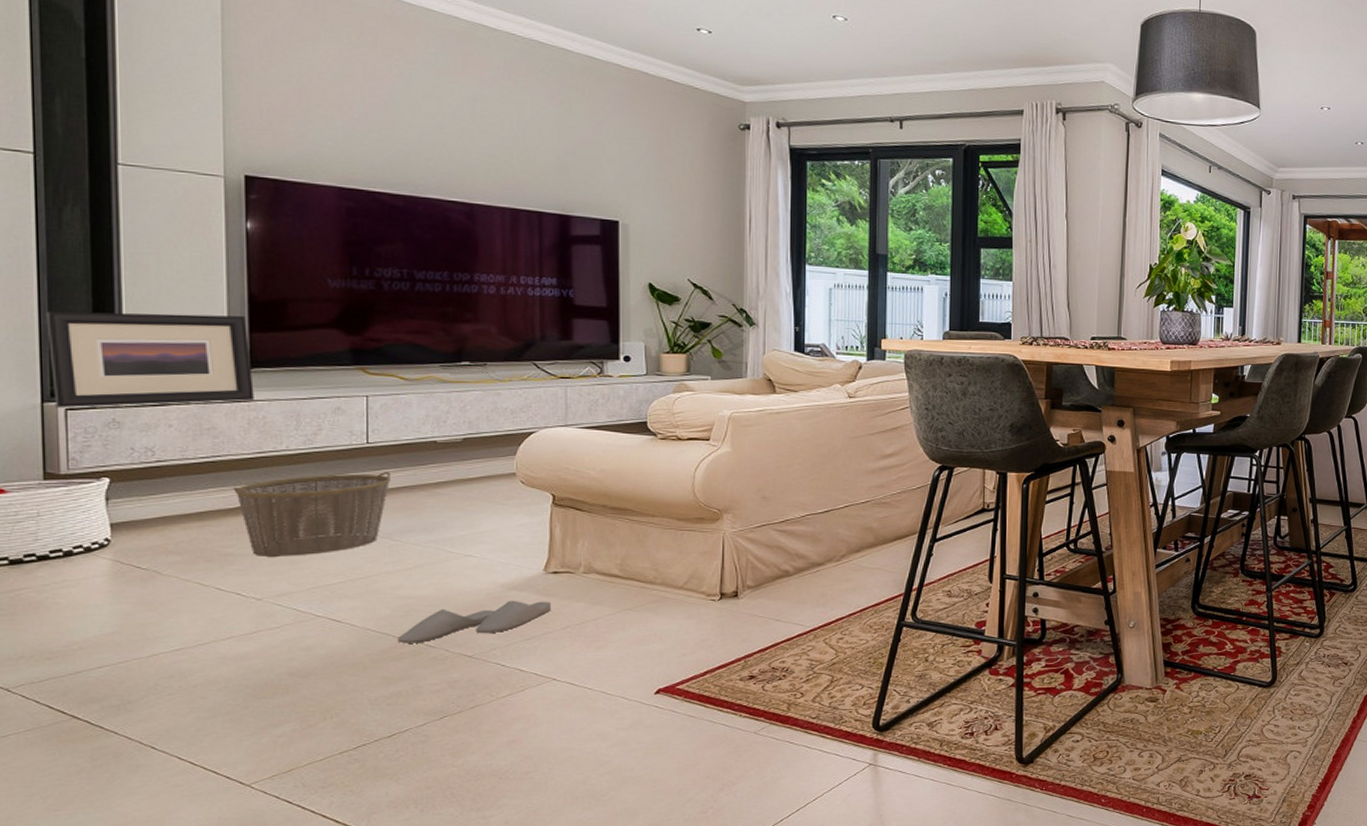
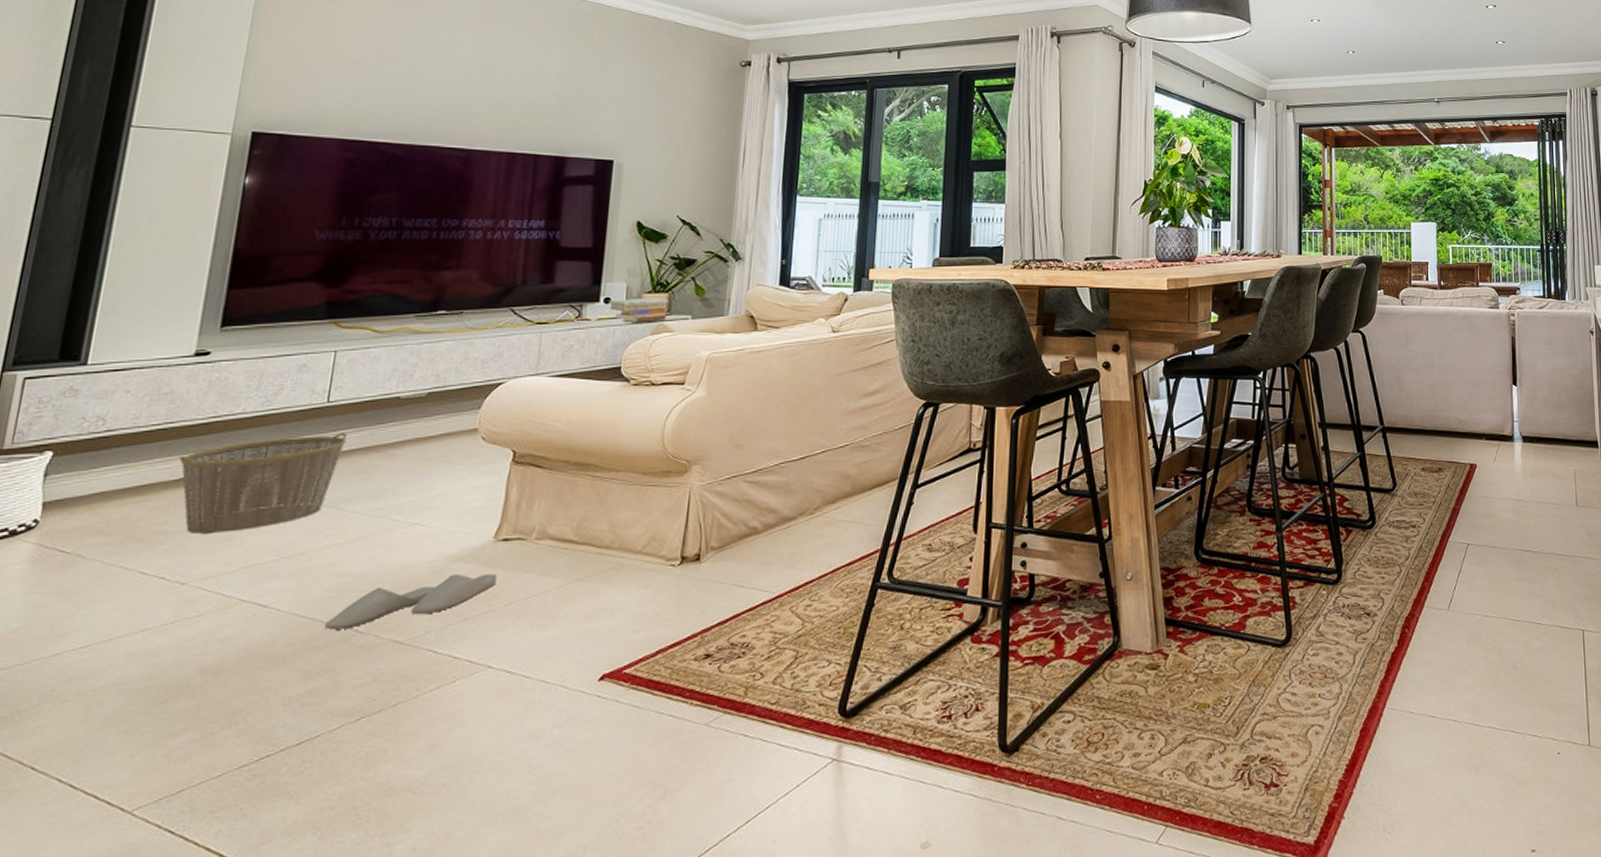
picture frame: present [46,311,254,408] -> none [15,273,227,378]
books: none [628,357,687,382] -> present [608,297,668,323]

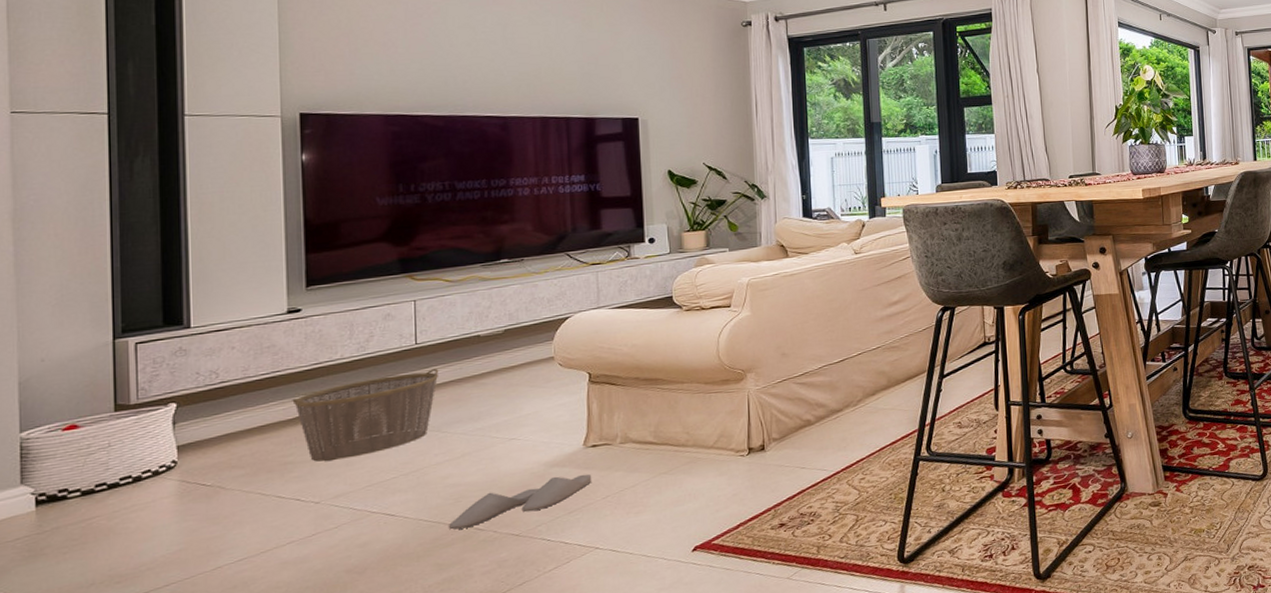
books: present [608,297,668,323] -> none [652,235,707,258]

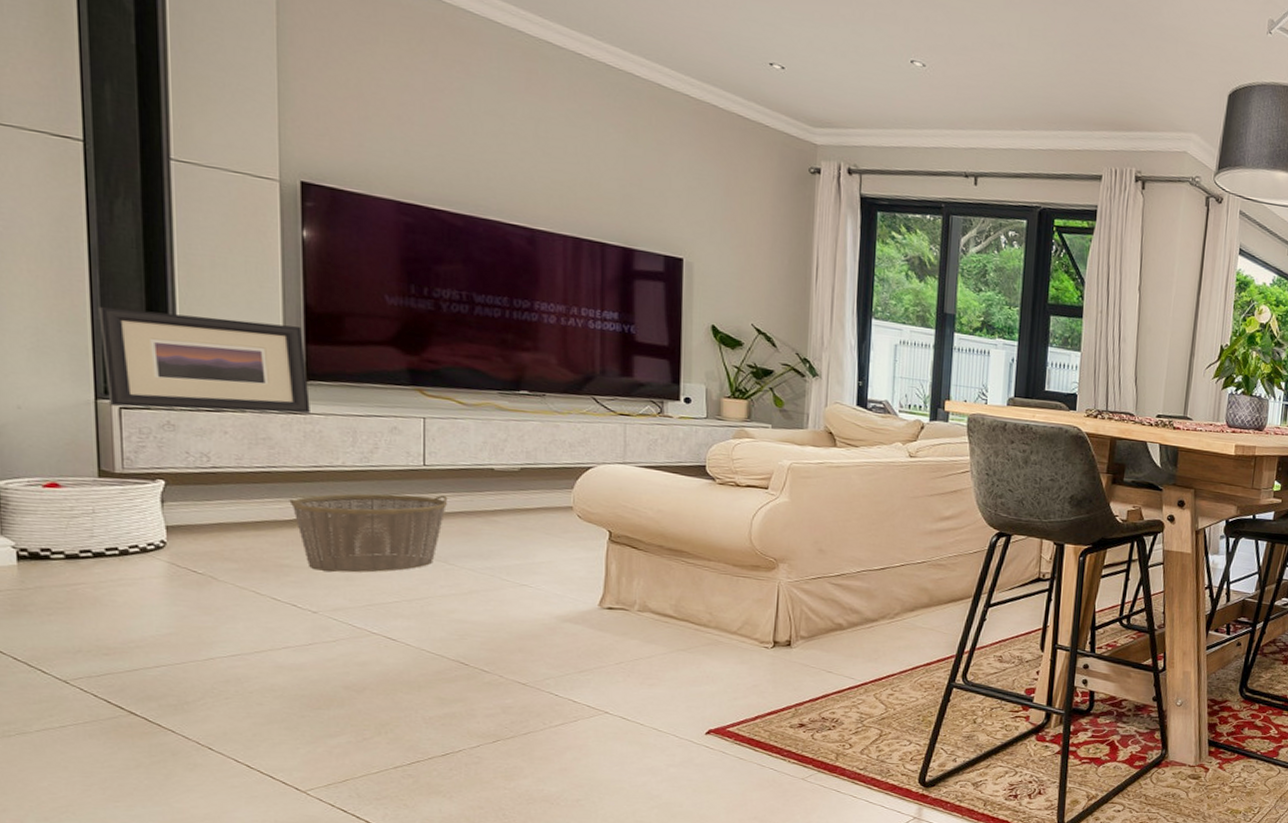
picture frame: none [118,240,311,343] -> present [98,306,310,414]
slippers: present [448,474,592,530] -> none [451,632,606,667]

